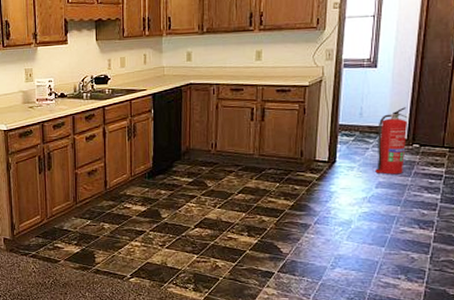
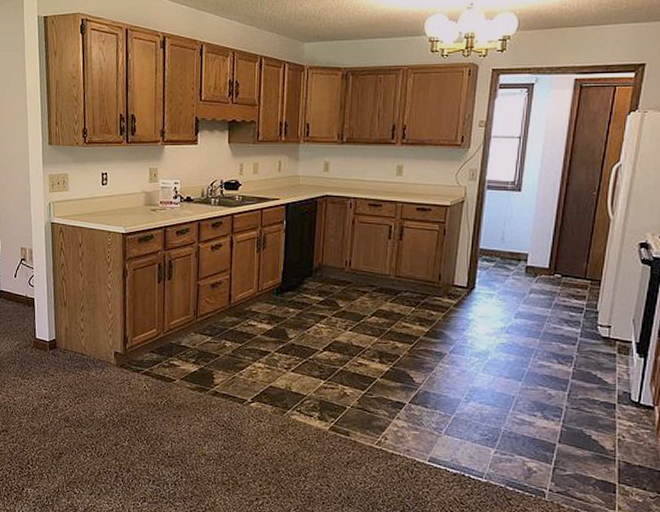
fire extinguisher: present [375,107,408,175] -> none [515,235,551,305]

